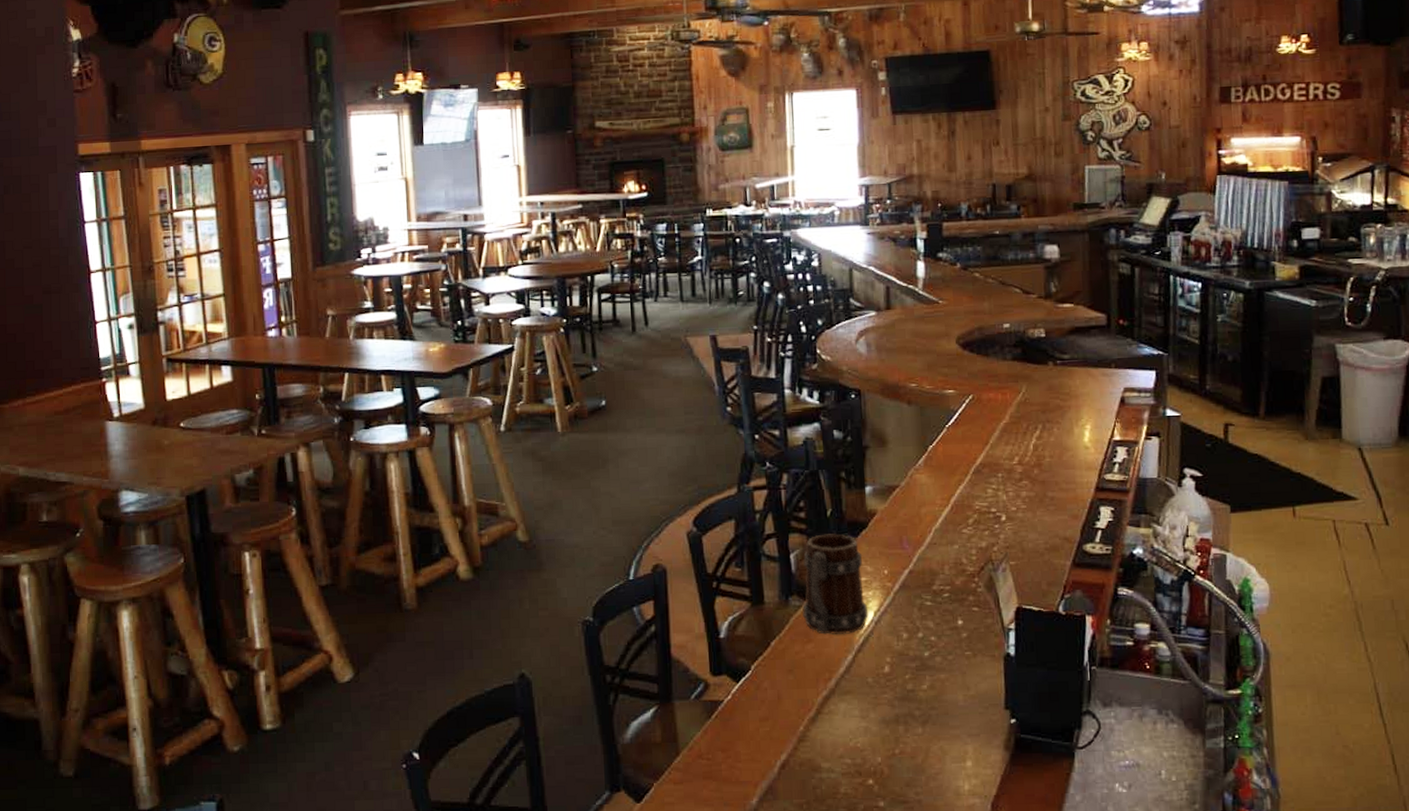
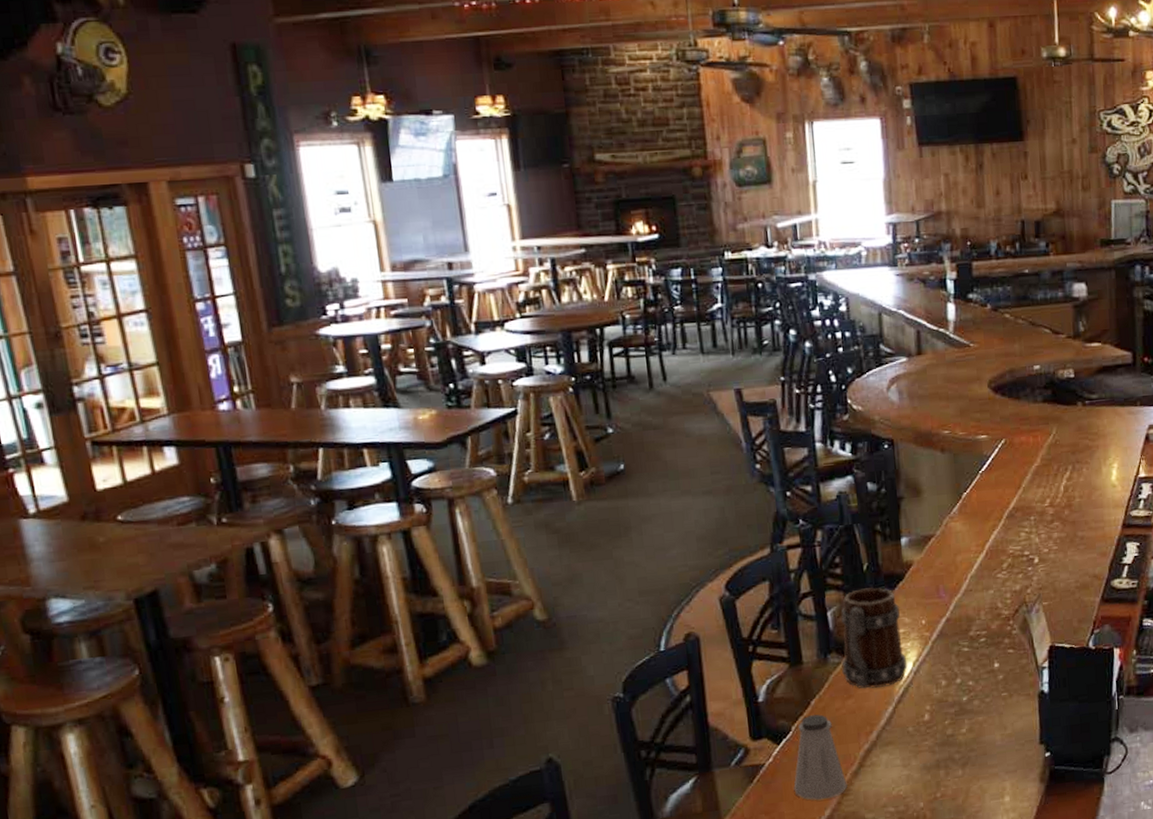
saltshaker: none [751,656,804,744] -> present [793,714,847,801]

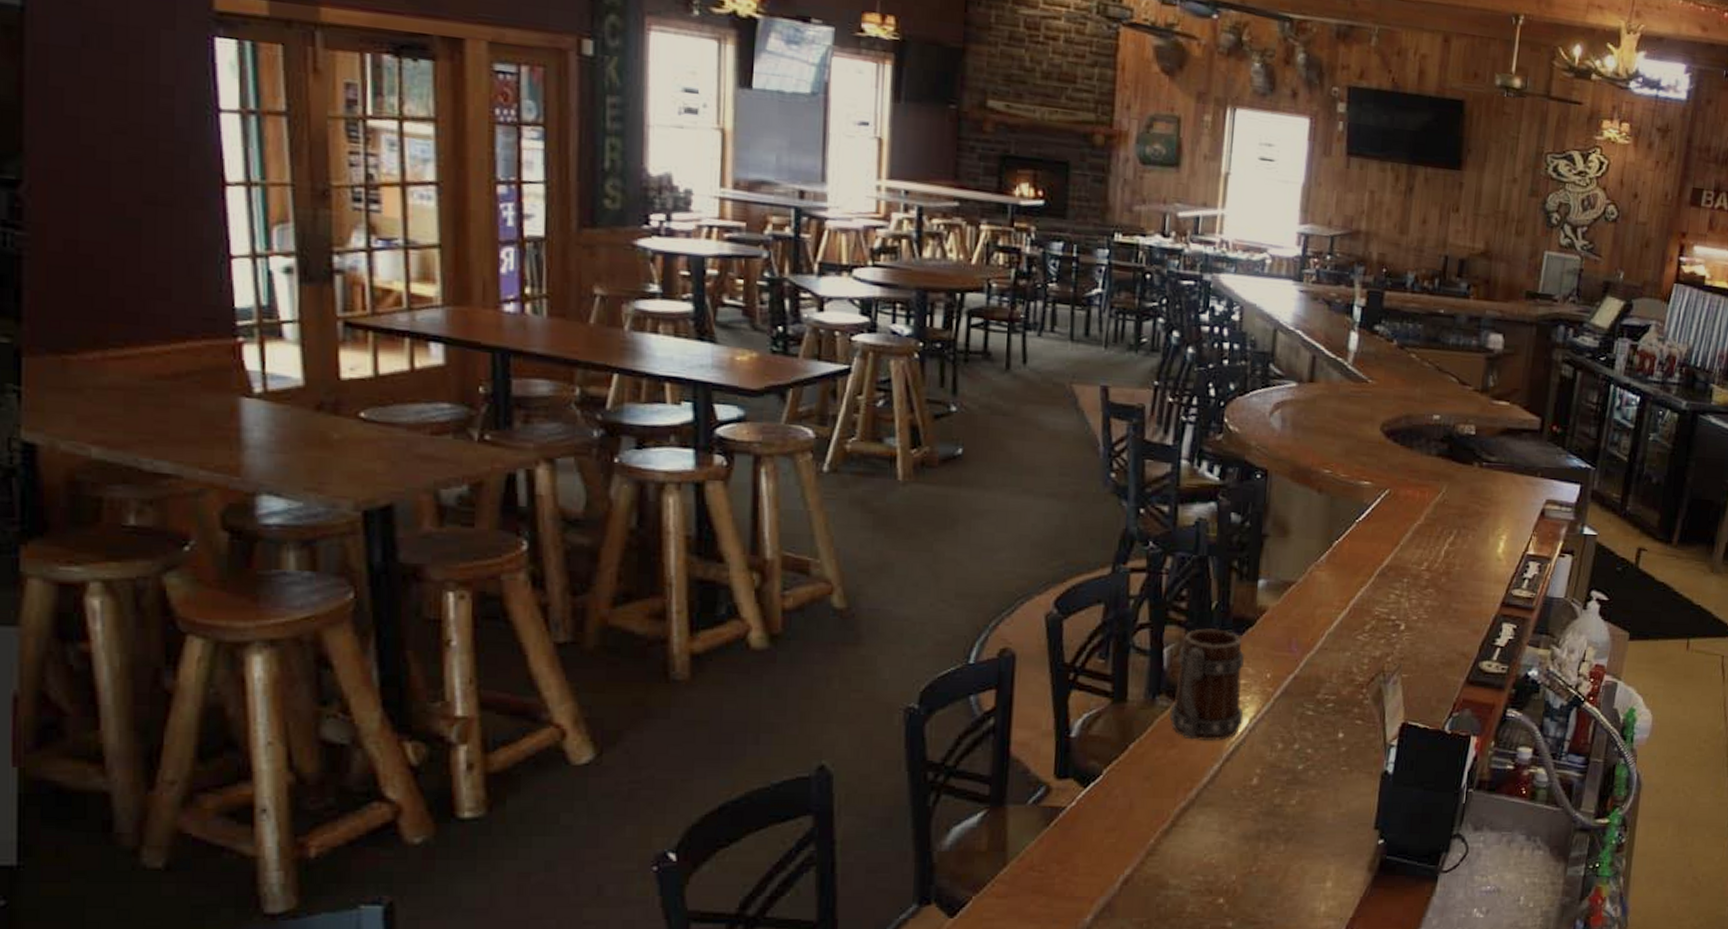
saltshaker: present [793,714,847,801] -> none [1094,760,1155,857]

